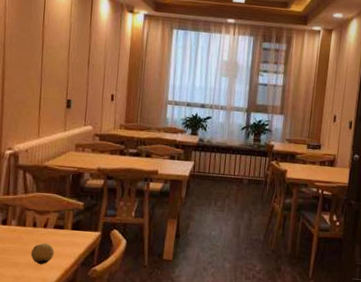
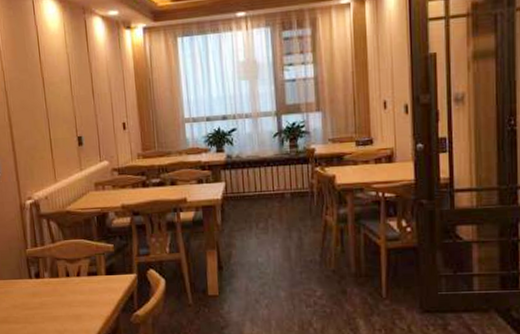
fruit: present [30,243,54,265] -> none [68,292,92,316]

